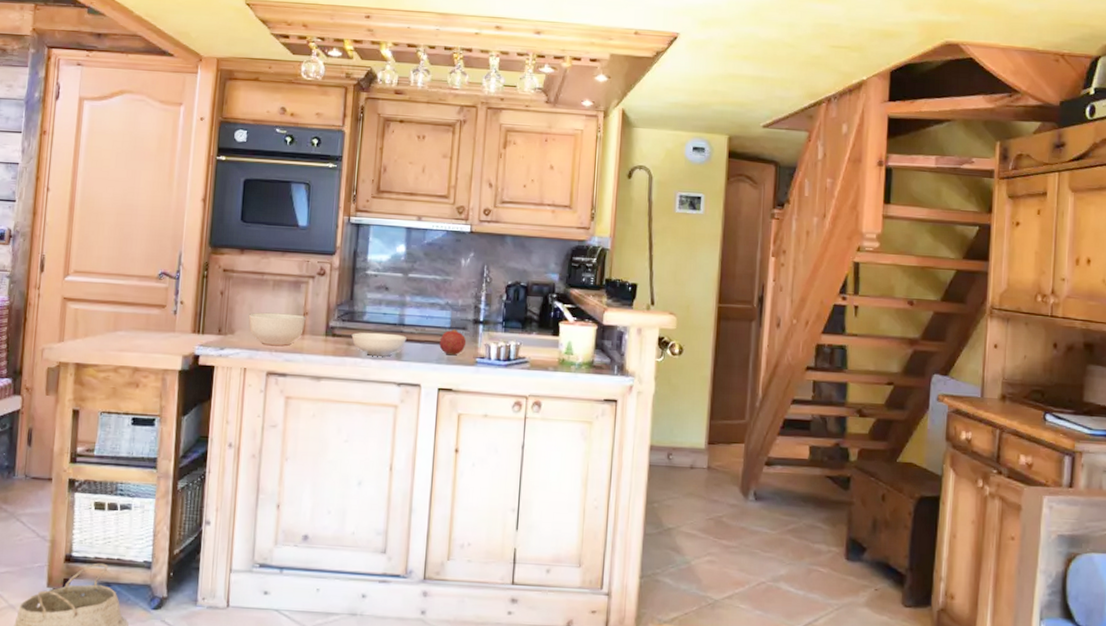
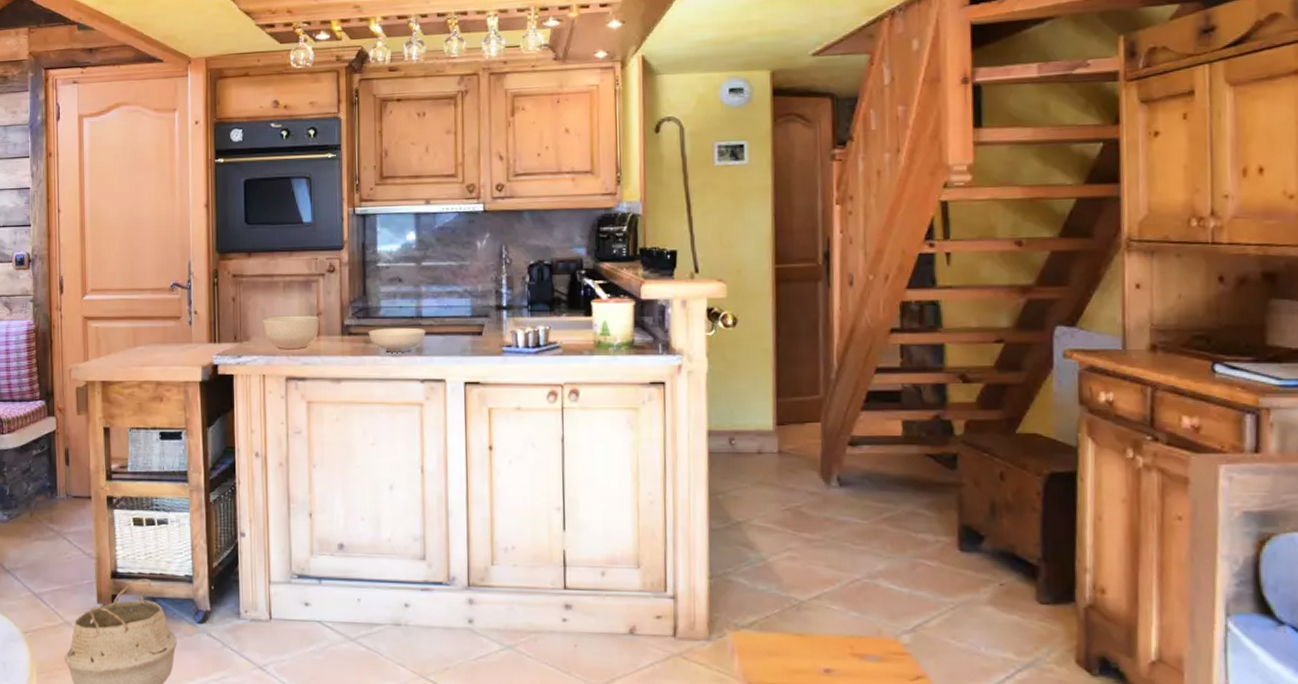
fruit: present [439,328,467,356] -> none [461,317,491,346]

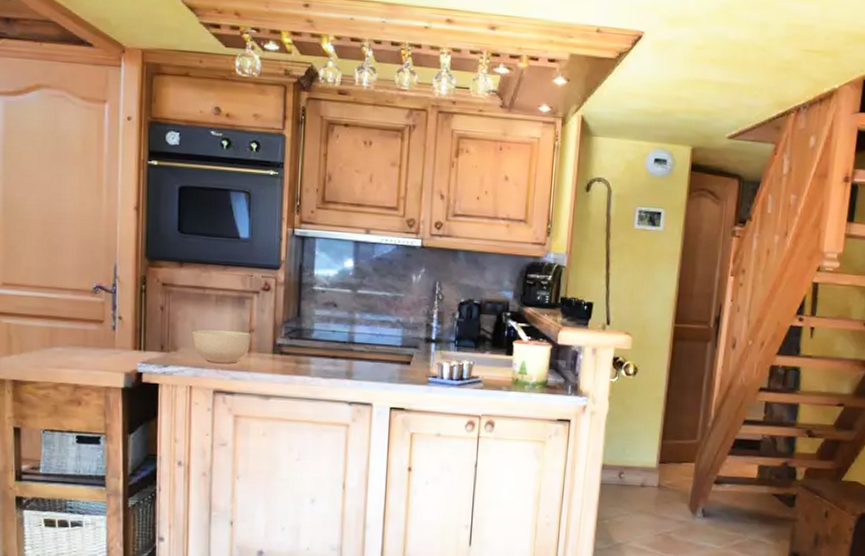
bowl: present [368,327,426,353] -> none [300,350,357,375]

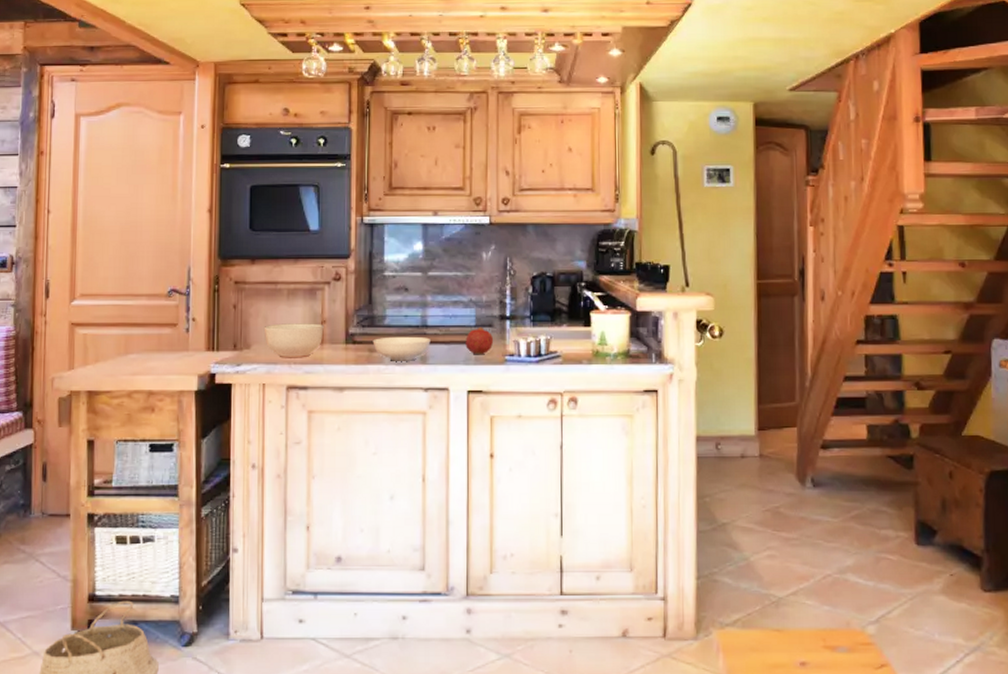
bowl: none [300,350,357,375] -> present [373,336,431,361]
fruit: none [390,347,419,375] -> present [465,326,494,355]

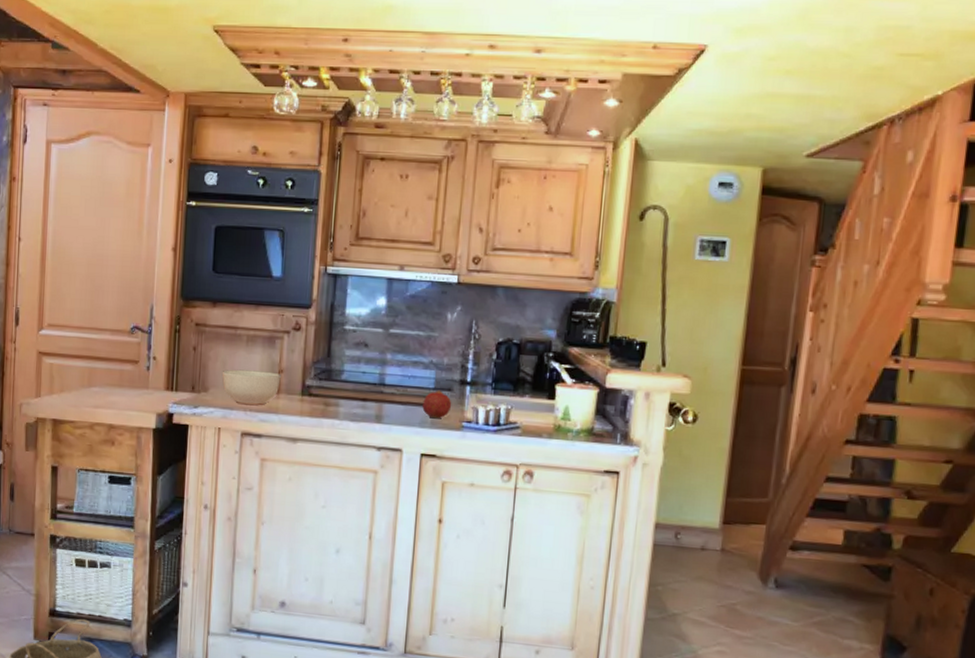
bowl: present [373,336,431,361] -> none [328,392,387,419]

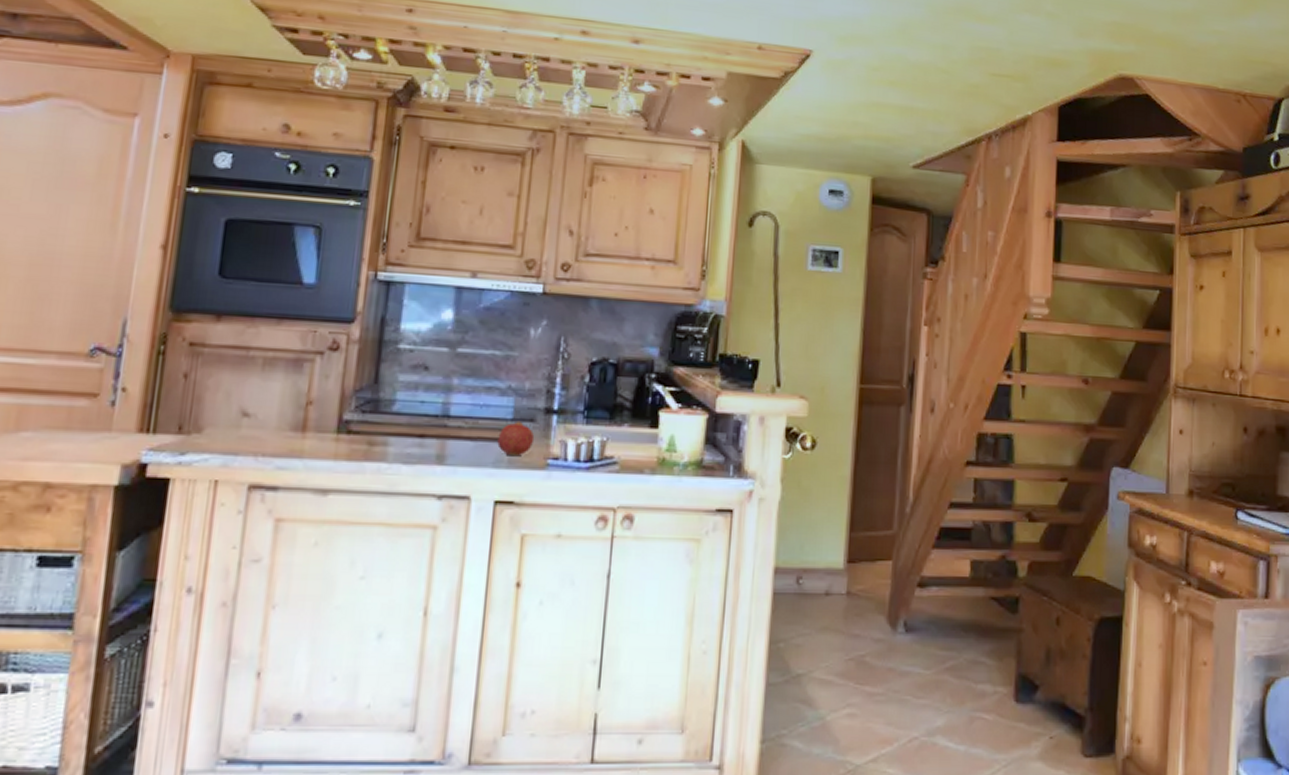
bowl: present [221,369,281,406] -> none [224,401,309,449]

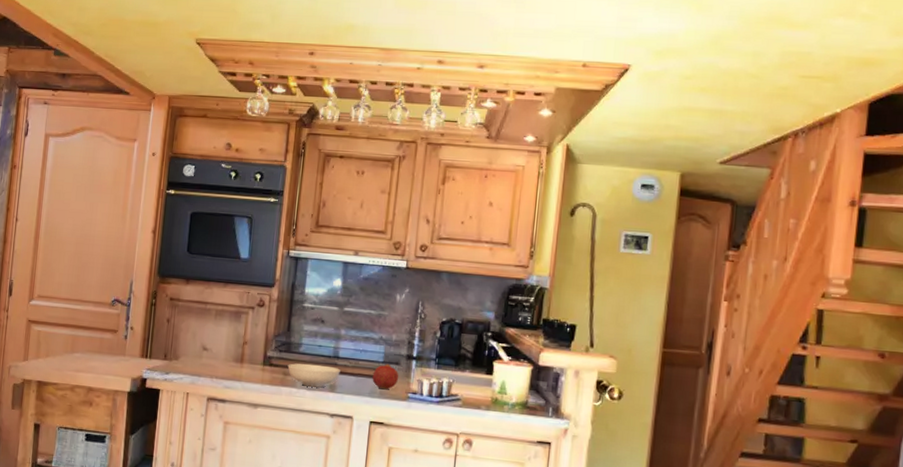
bowl: none [374,427,452,460] -> present [287,363,341,388]

